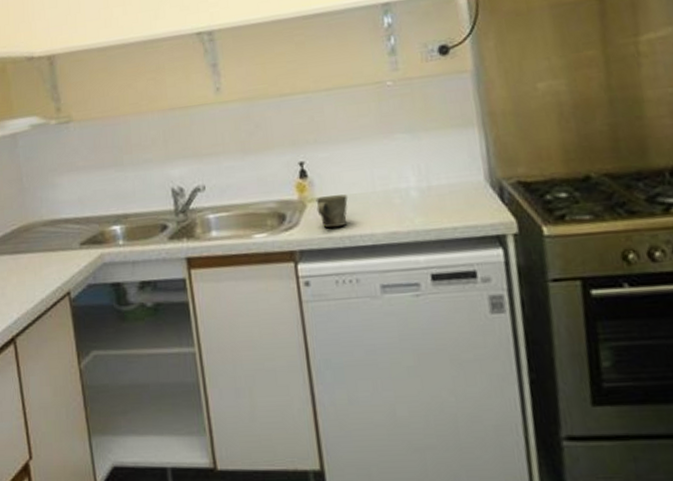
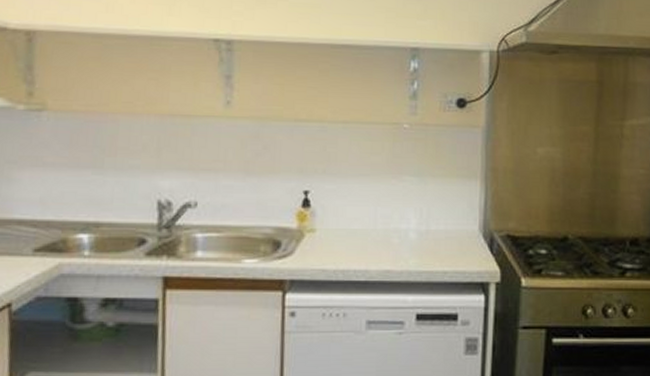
mug: present [315,194,348,228] -> none [314,228,347,261]

